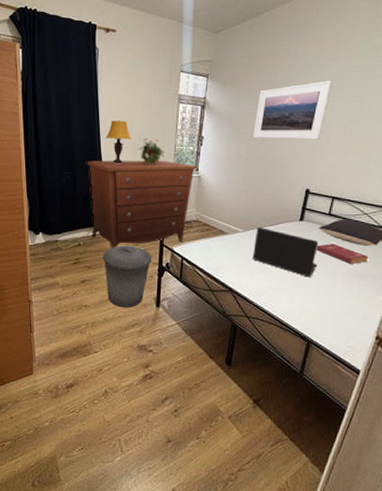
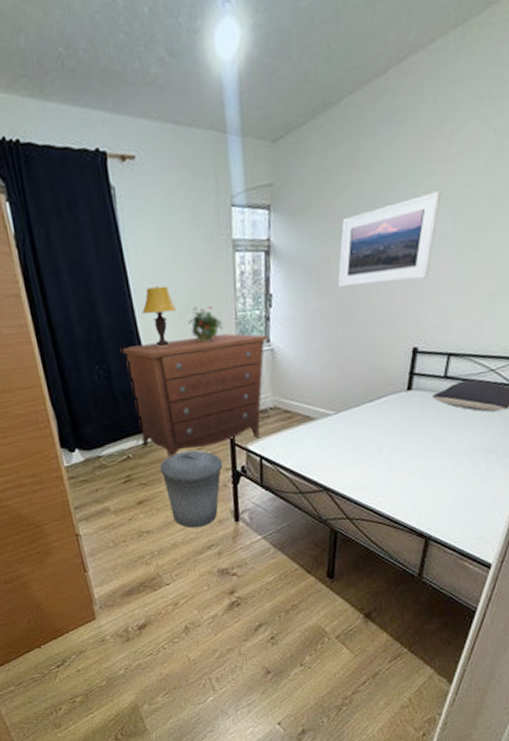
laptop: present [252,226,319,278] -> none [349,404,433,461]
book: present [316,243,369,264] -> none [430,414,498,437]

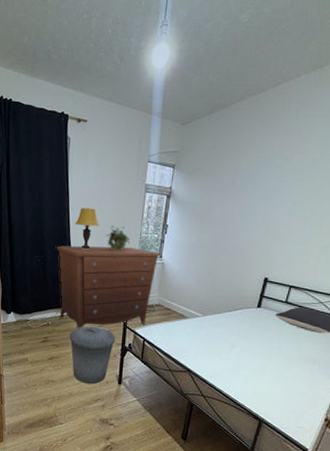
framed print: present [338,191,441,288] -> none [216,173,296,230]

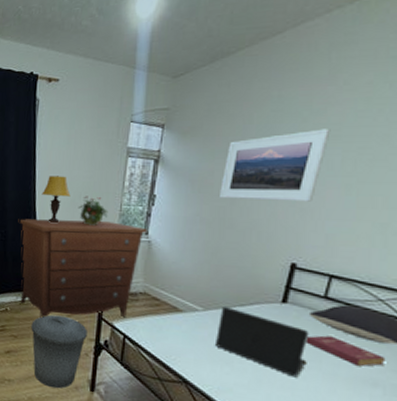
laptop: none [210,312,275,361] -> present [214,305,309,378]
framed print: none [216,173,296,230] -> present [220,128,331,202]
book: none [272,330,322,350] -> present [305,335,386,366]

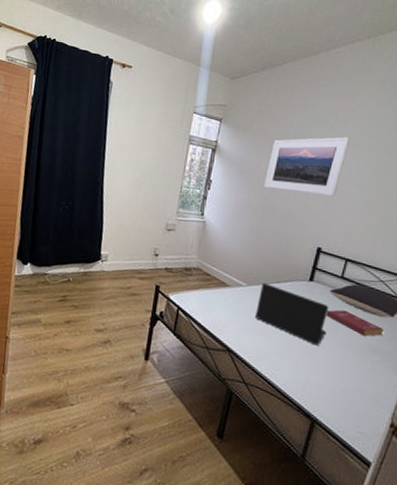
dresser: present [18,219,147,318] -> none [82,192,203,290]
trash can: present [31,315,87,389] -> none [92,286,145,358]
table lamp: present [42,176,71,223] -> none [110,154,137,199]
potted plant: present [78,196,109,226] -> none [143,176,170,204]

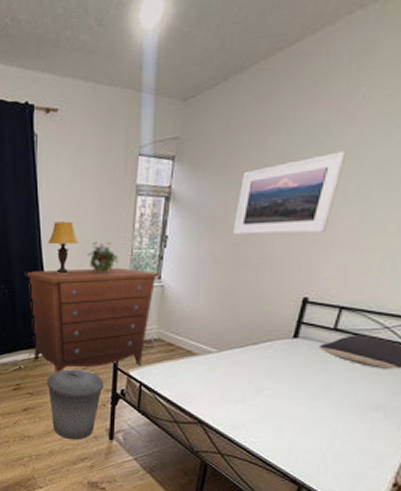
dresser: none [82,192,203,290] -> present [25,268,160,373]
trash can: none [92,286,145,358] -> present [47,369,103,441]
table lamp: none [110,154,137,199] -> present [48,221,79,273]
potted plant: none [143,176,170,204] -> present [87,241,119,273]
laptop: present [254,282,329,346] -> none [228,345,319,409]
book: present [326,309,384,336] -> none [314,366,389,392]

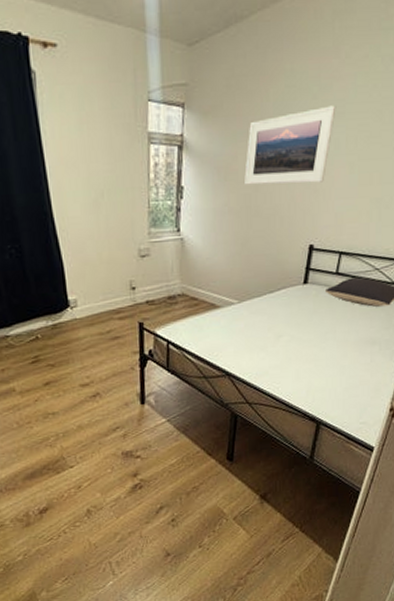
dresser: present [25,268,160,373] -> none [33,221,179,339]
trash can: present [47,369,103,441] -> none [68,333,131,411]
table lamp: present [48,221,79,273] -> none [57,171,92,229]
potted plant: present [87,241,119,273] -> none [102,193,136,228]

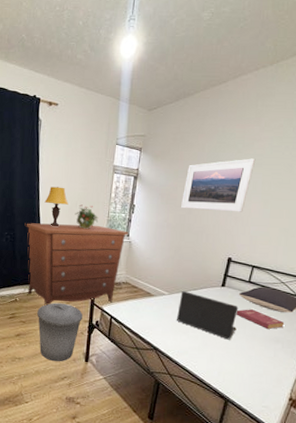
dresser: none [33,221,179,339] -> present [25,223,129,306]
table lamp: none [57,171,92,229] -> present [44,187,69,226]
trash can: none [68,333,131,411] -> present [37,302,83,362]
potted plant: none [102,193,136,228] -> present [75,204,99,229]
laptop: none [250,295,326,350] -> present [176,290,239,340]
book: none [323,307,381,330] -> present [236,309,285,329]

